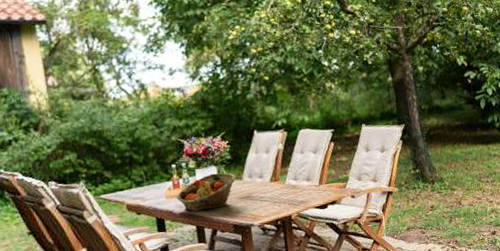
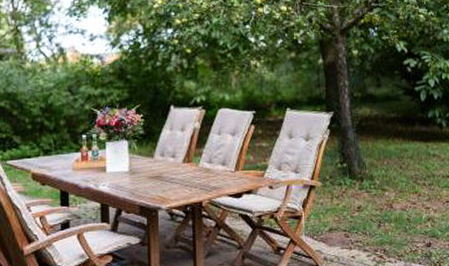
fruit basket: present [177,172,236,212] -> none [84,148,147,188]

